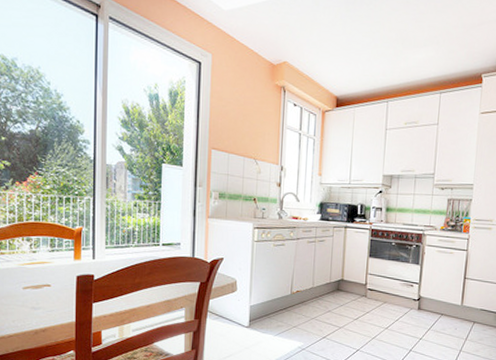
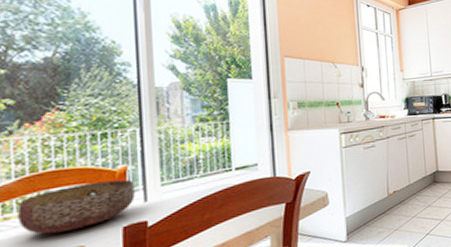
bowl: none [10,236,86,272] -> present [18,179,135,235]

